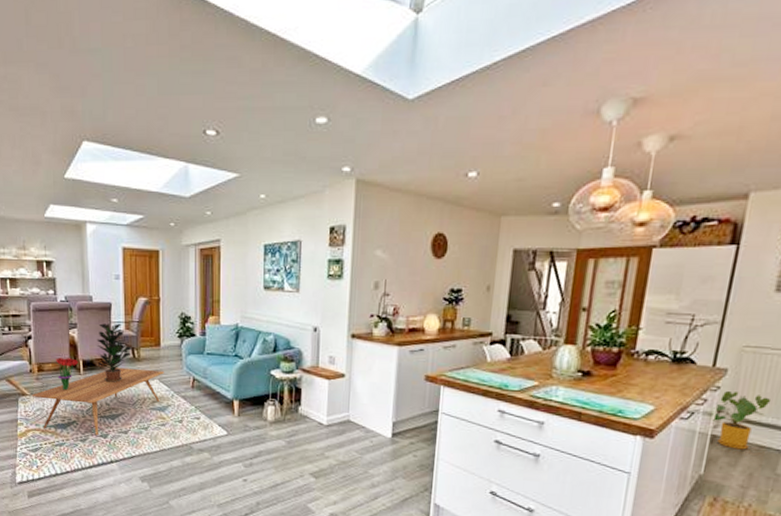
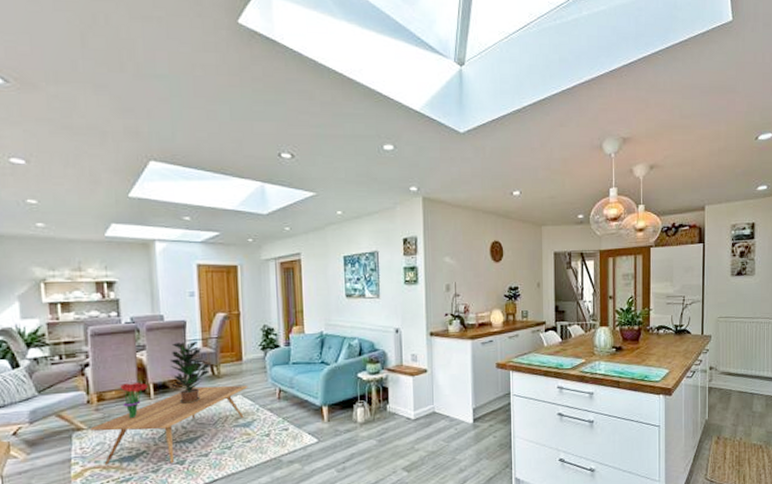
house plant: present [712,391,772,450] -> none [707,352,741,397]

